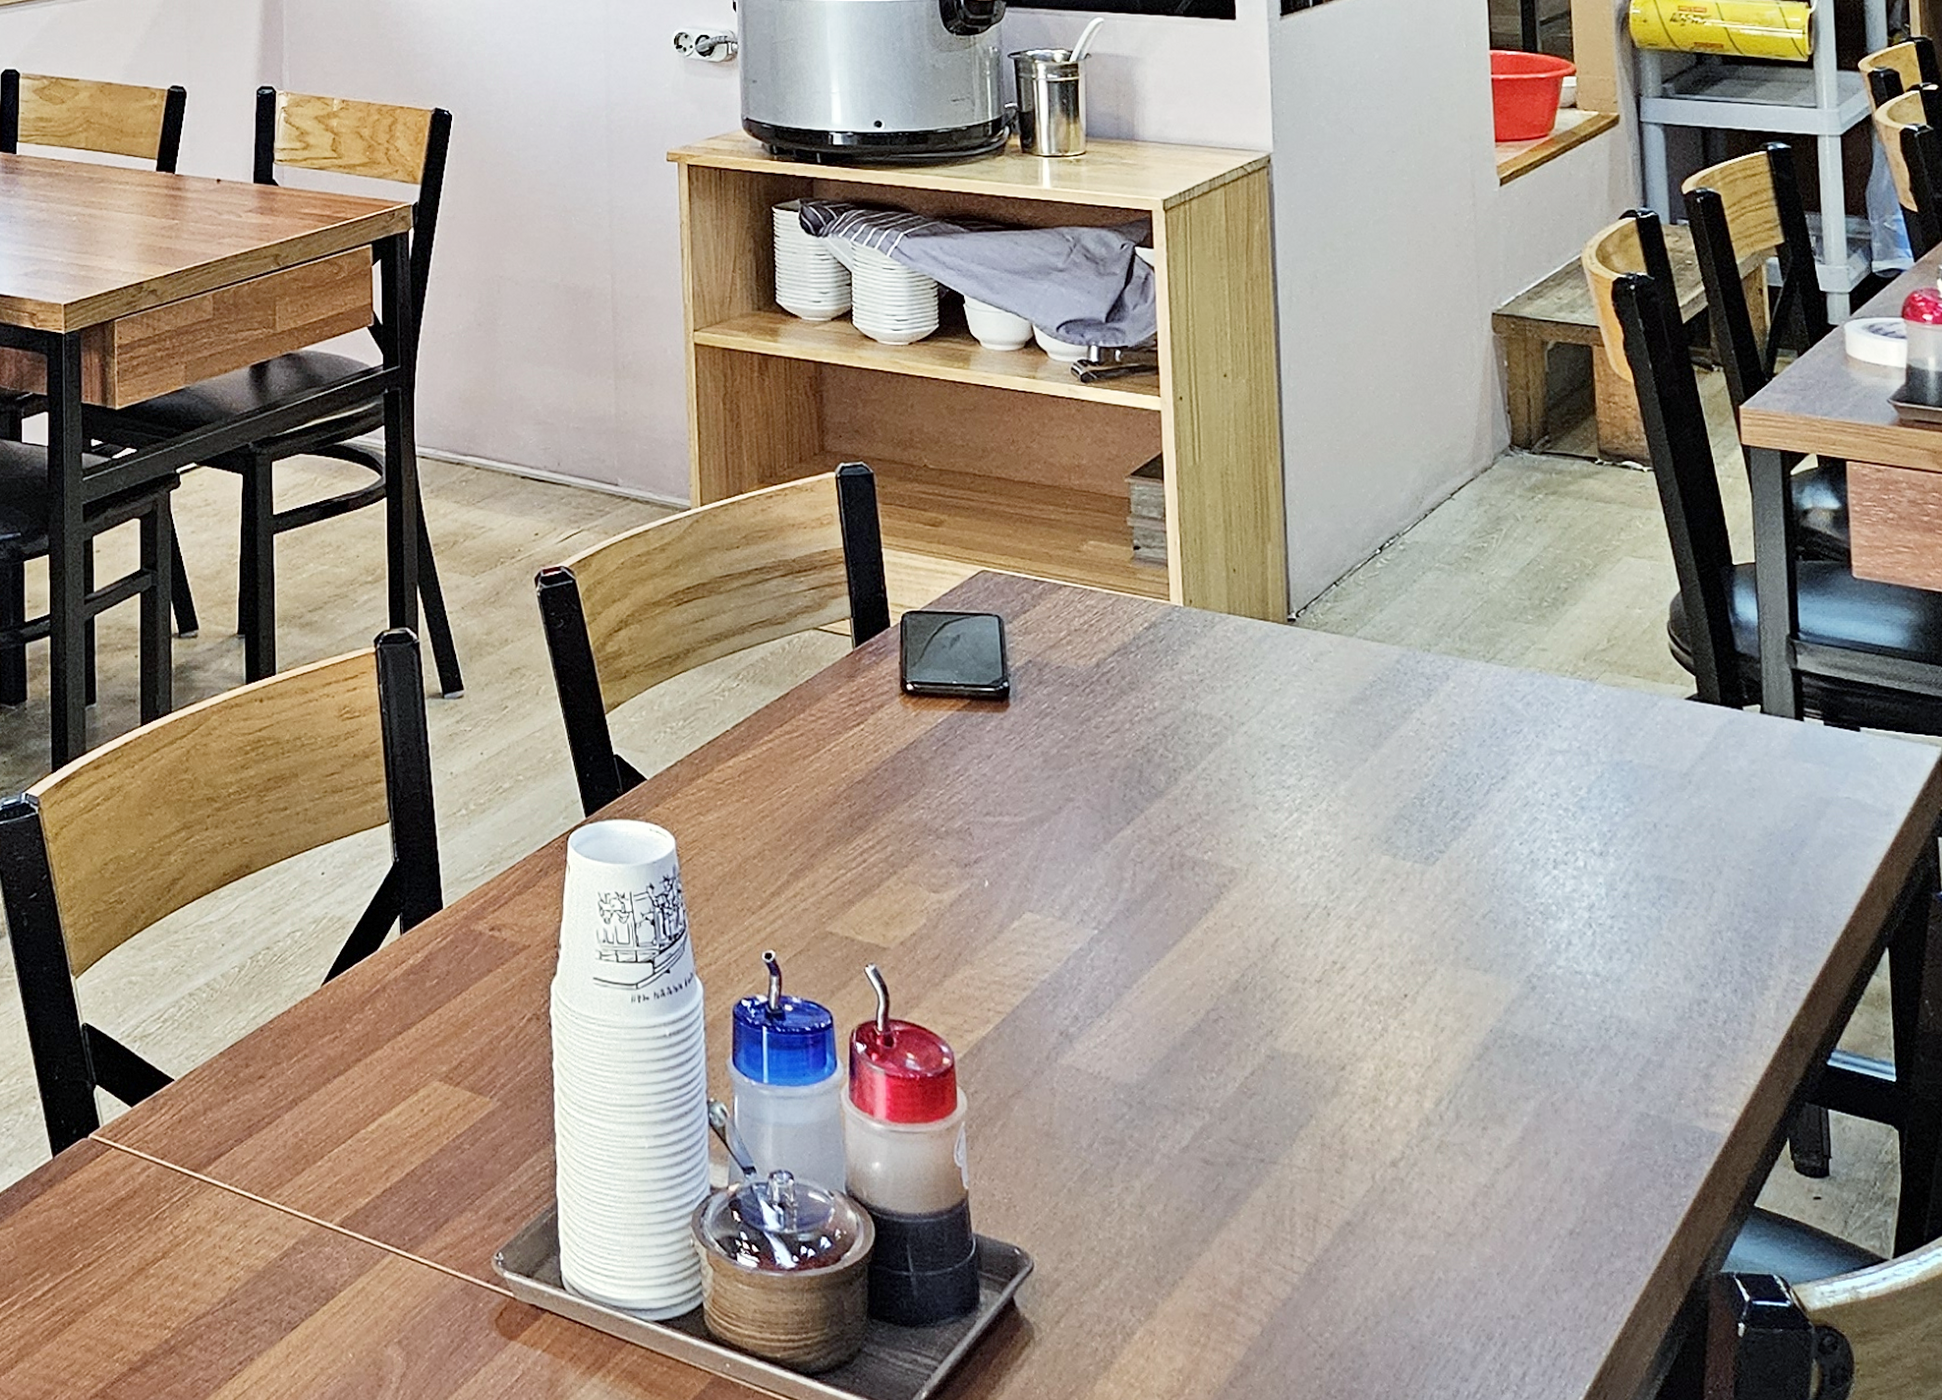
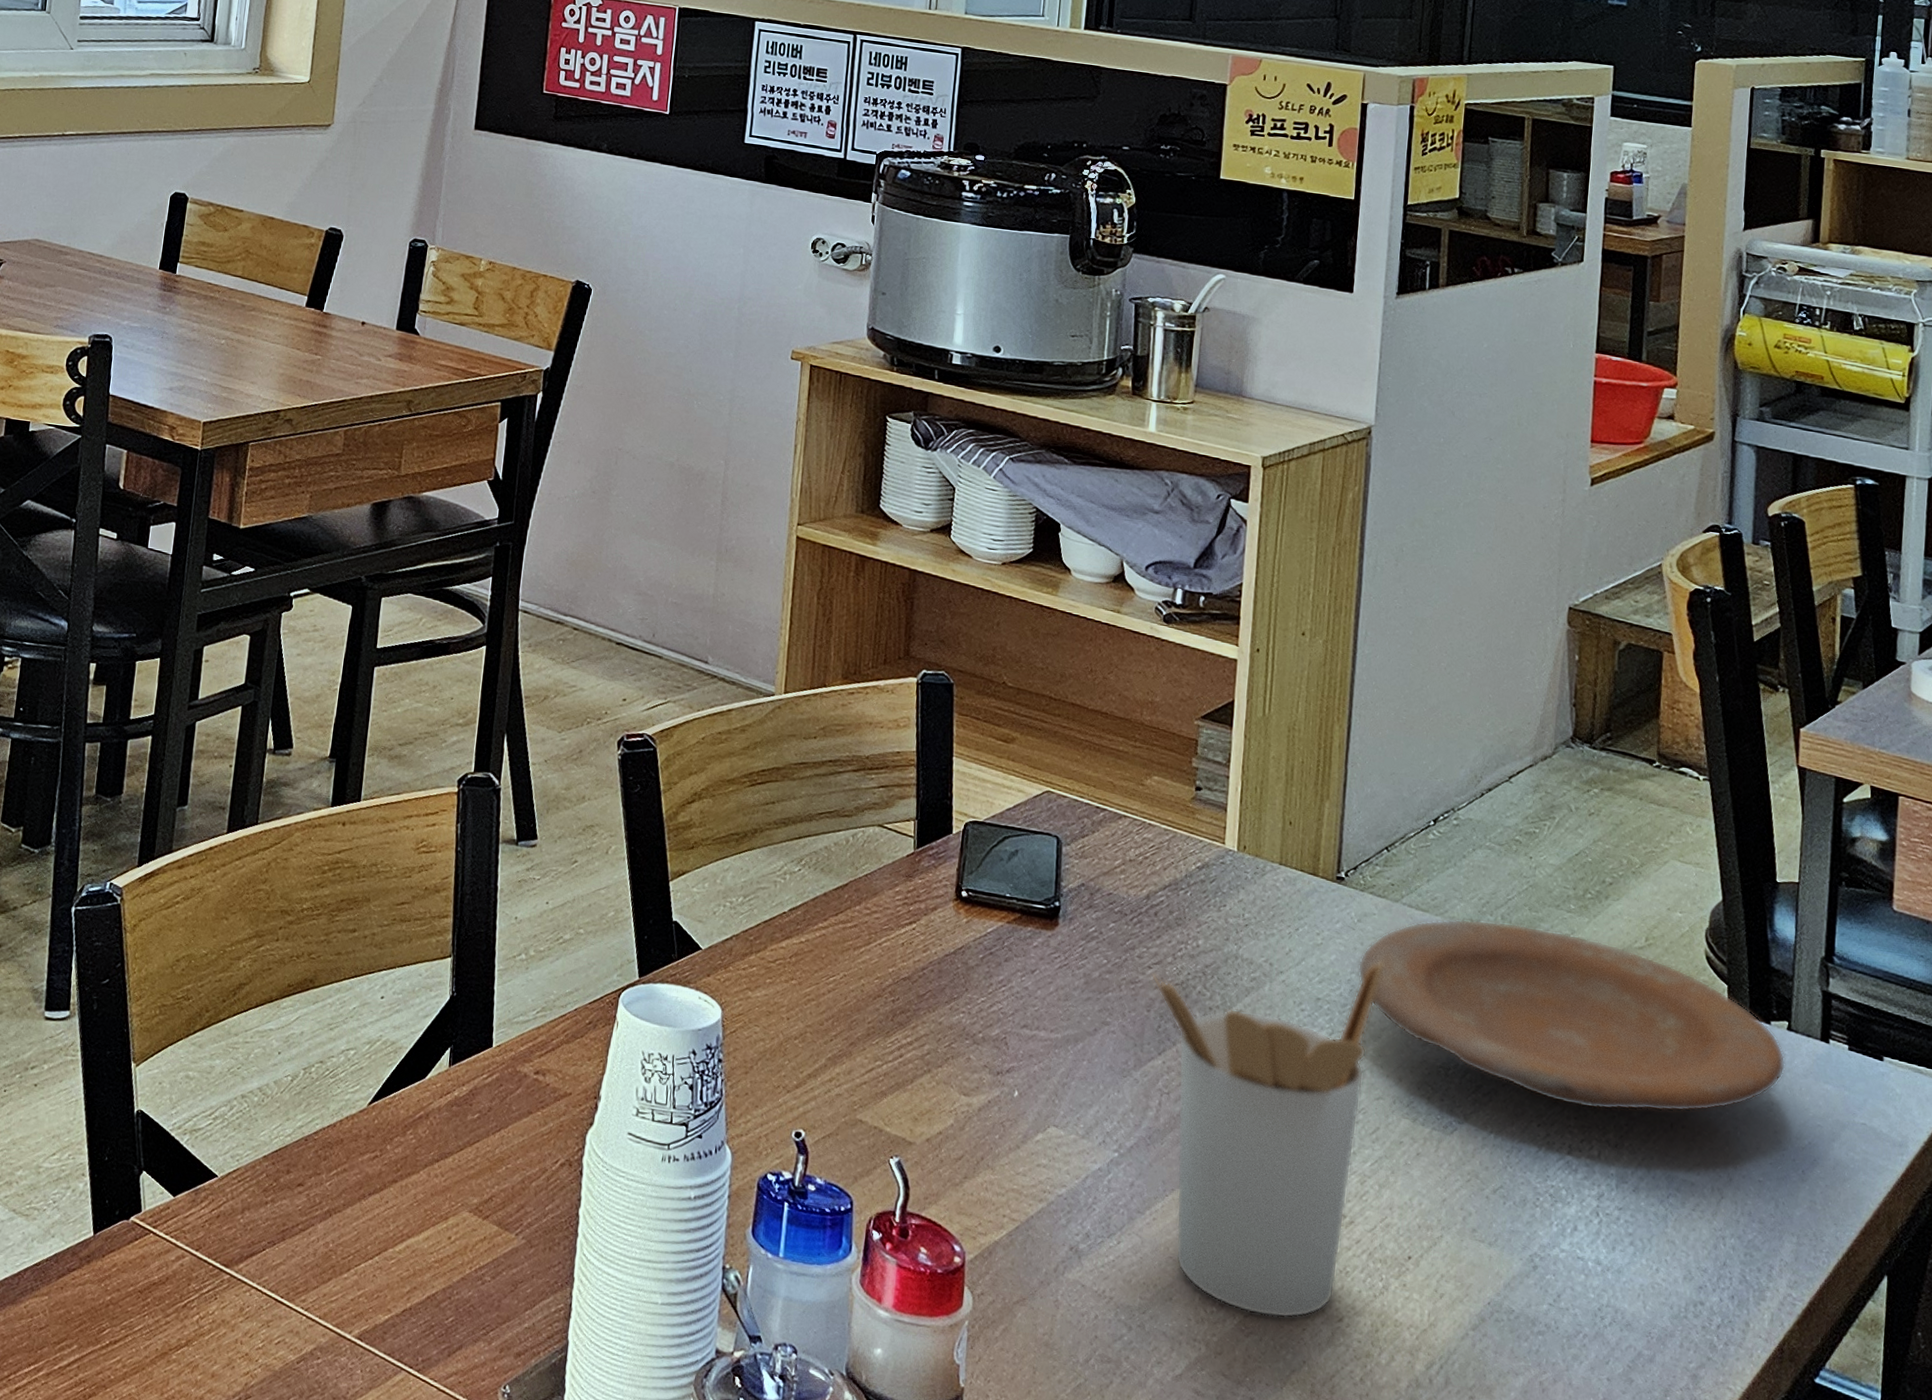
utensil holder: none [1111,699,1346,1075] -> present [1151,961,1384,1319]
plate: none [1319,642,1762,820] -> present [1357,919,1786,1112]

